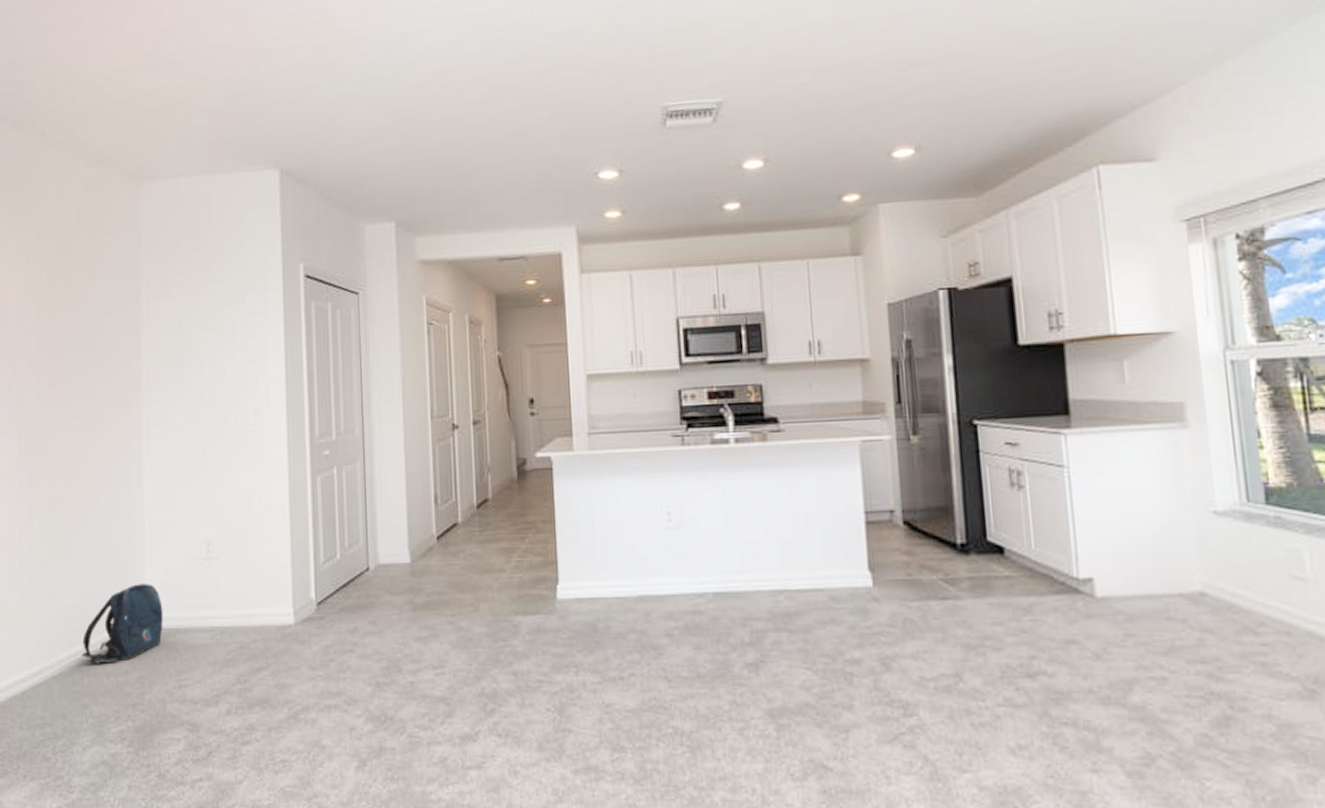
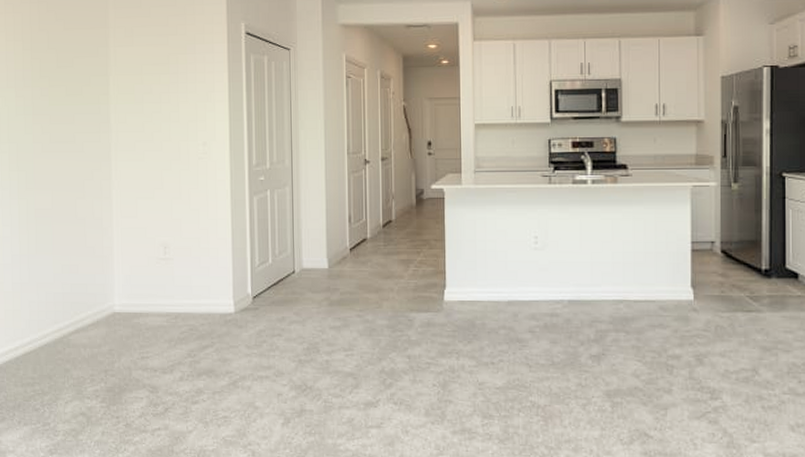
backpack: present [81,584,163,664] -> none [63,277,129,338]

